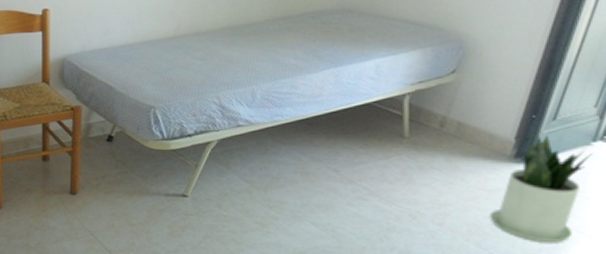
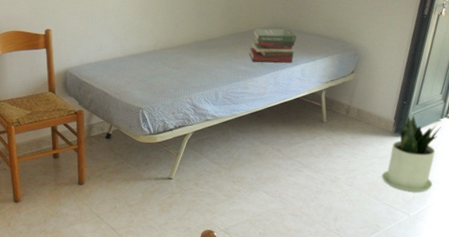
books: none [302,10,371,57] -> present [249,28,297,63]

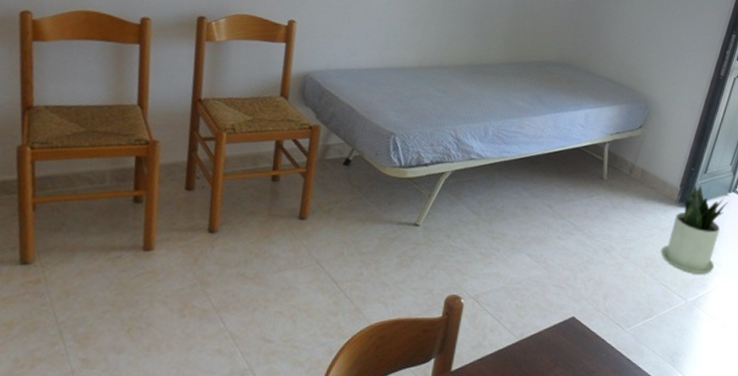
books: present [249,28,297,63] -> none [529,61,584,106]

